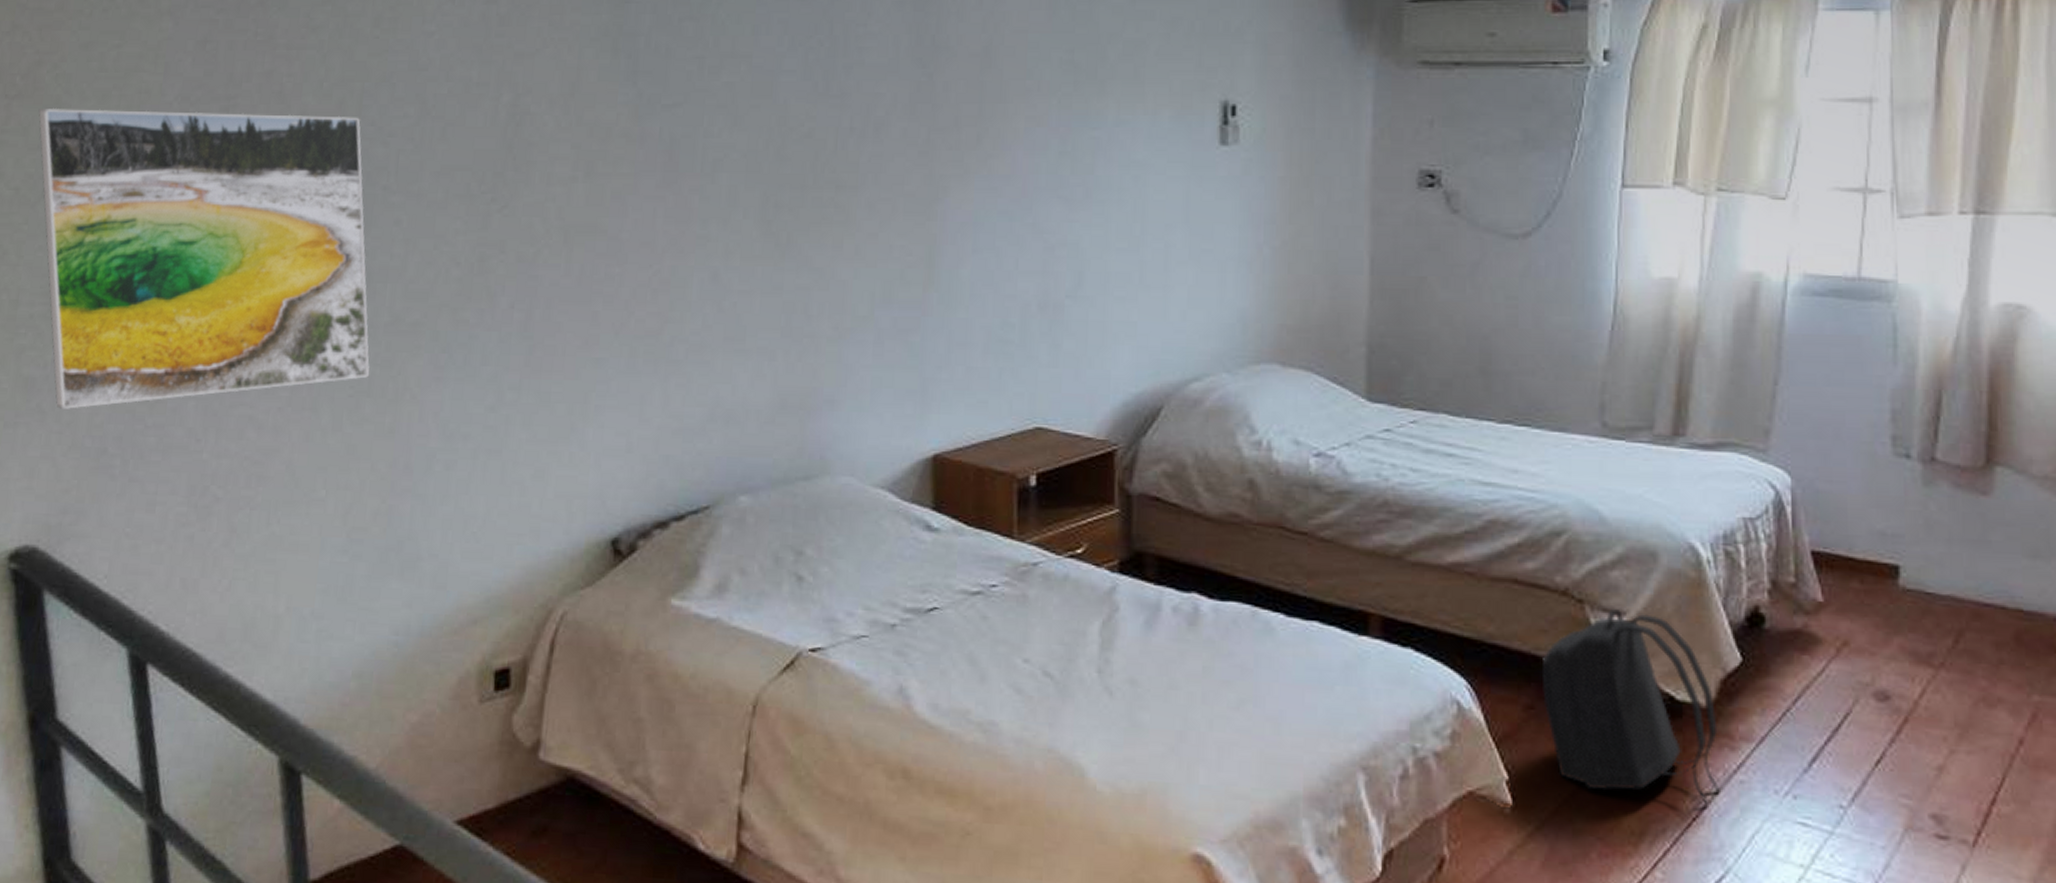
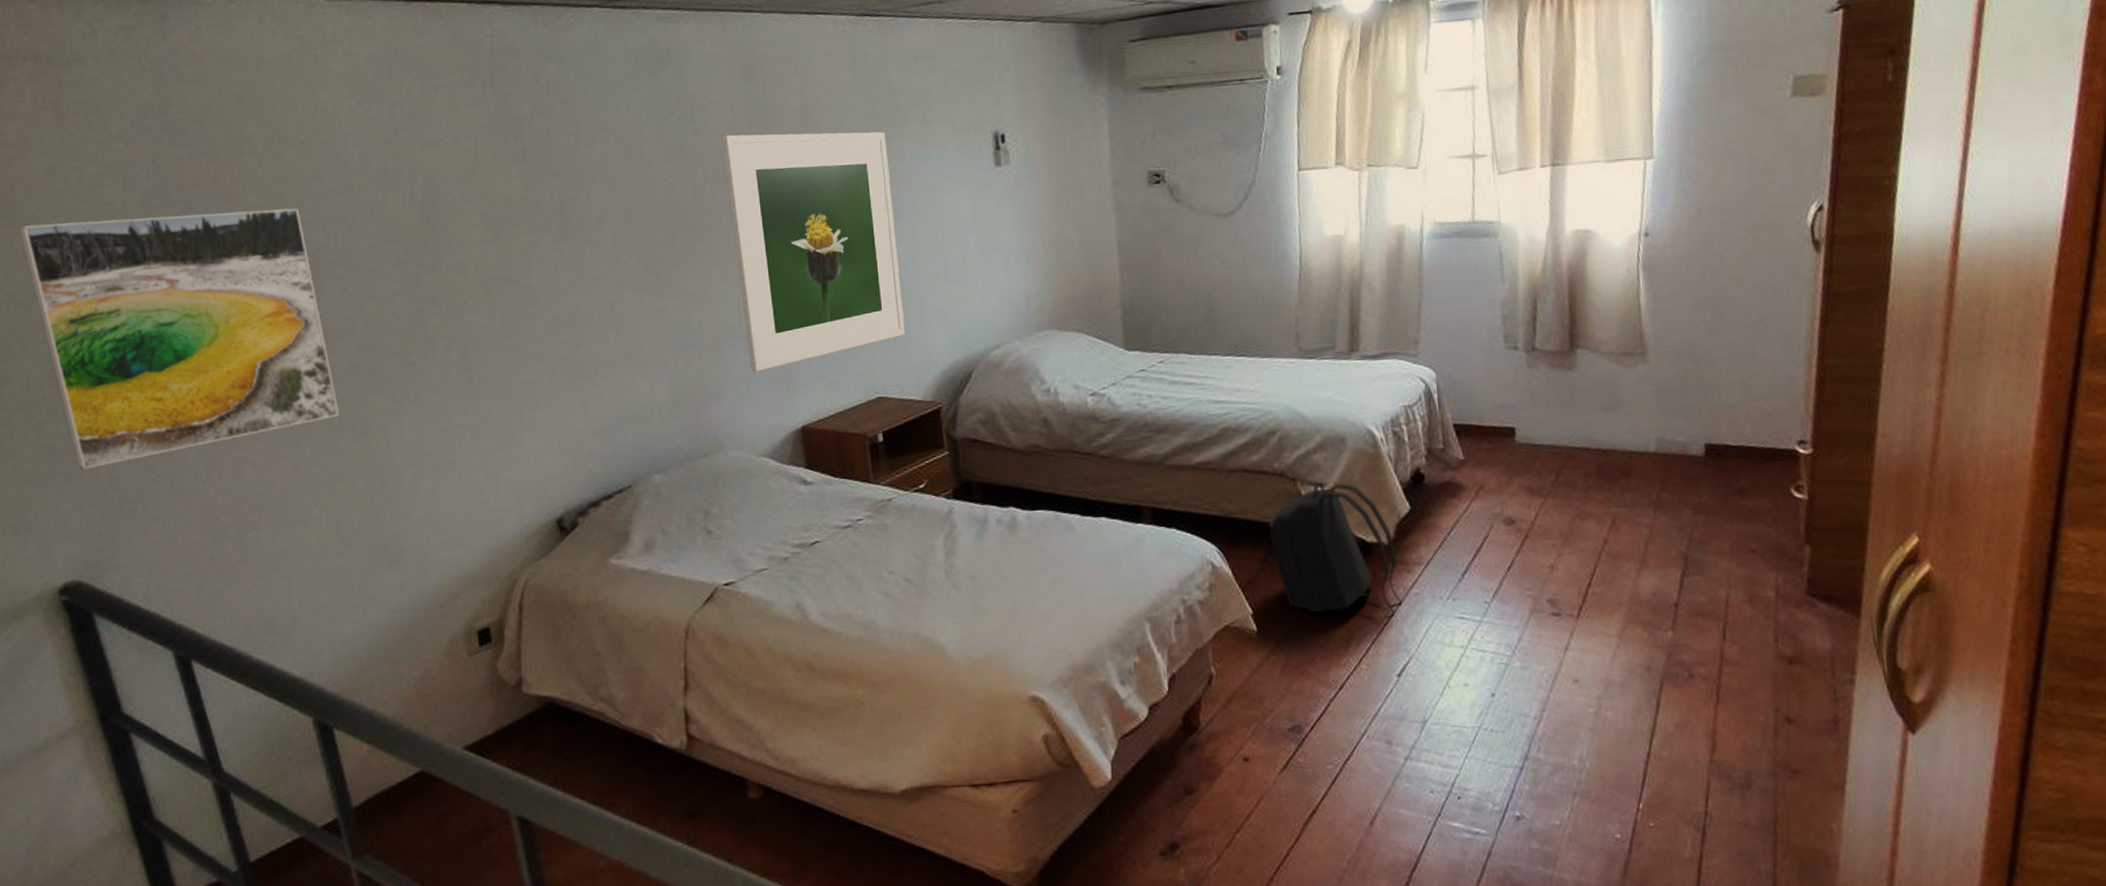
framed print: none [878,75,1084,378] -> present [722,131,905,372]

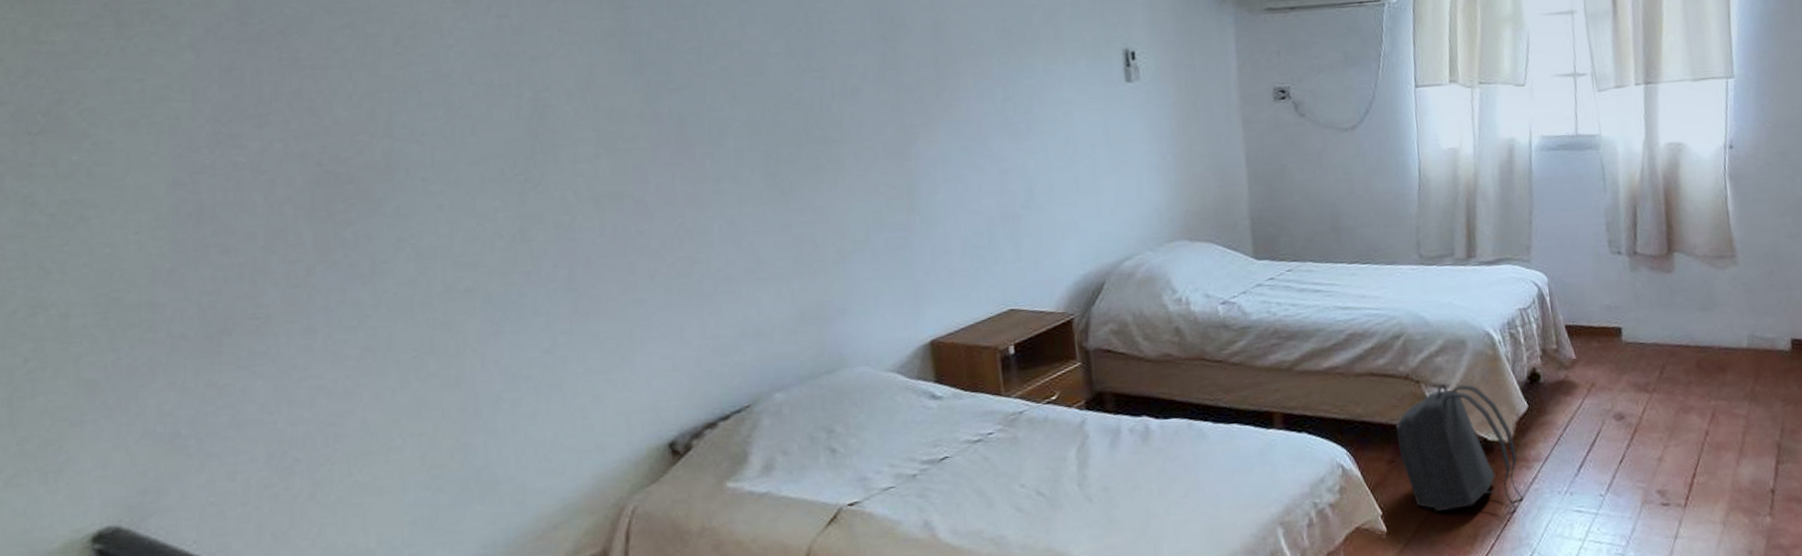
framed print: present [18,208,340,469] -> none [65,122,431,404]
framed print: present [722,131,905,372] -> none [850,48,1037,287]

